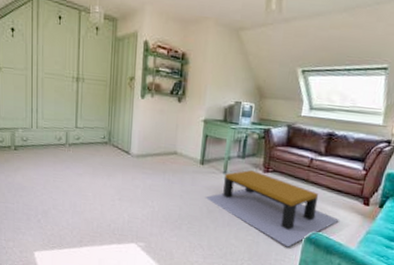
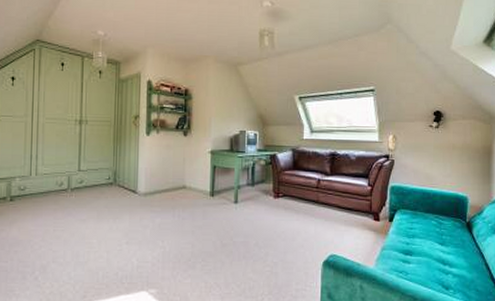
coffee table: present [205,169,339,247] -> none [218,196,354,275]

